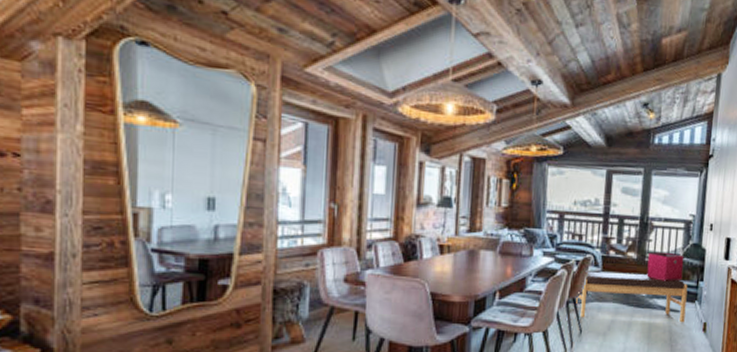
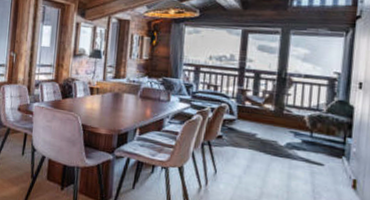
bench: present [576,271,688,323] -> none [211,118,333,177]
storage bin: present [647,252,684,281] -> none [285,106,328,135]

